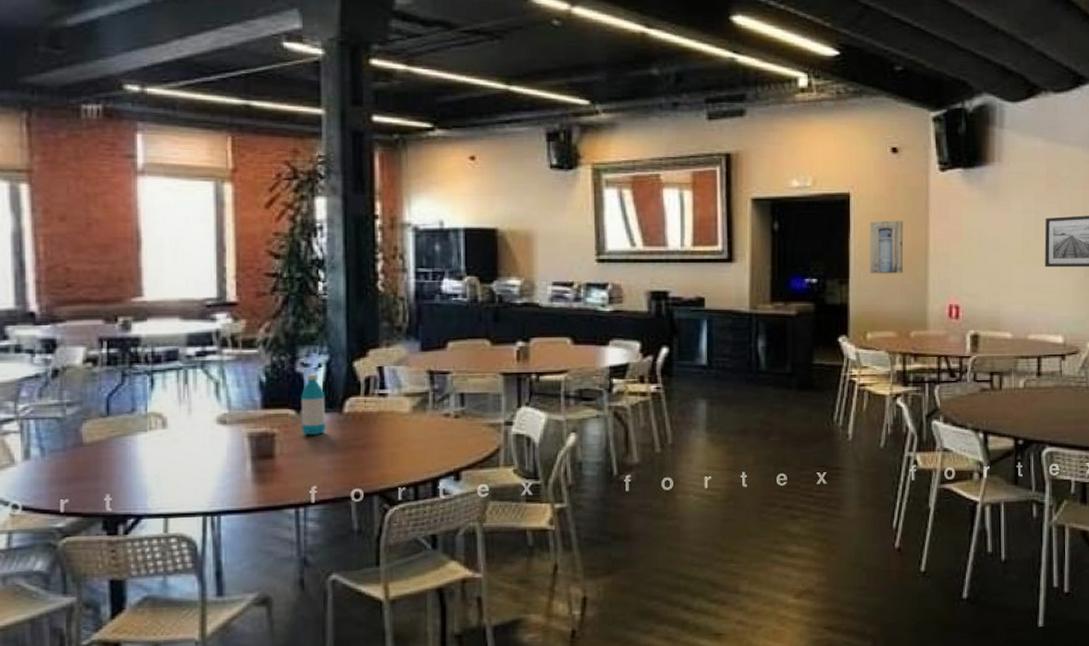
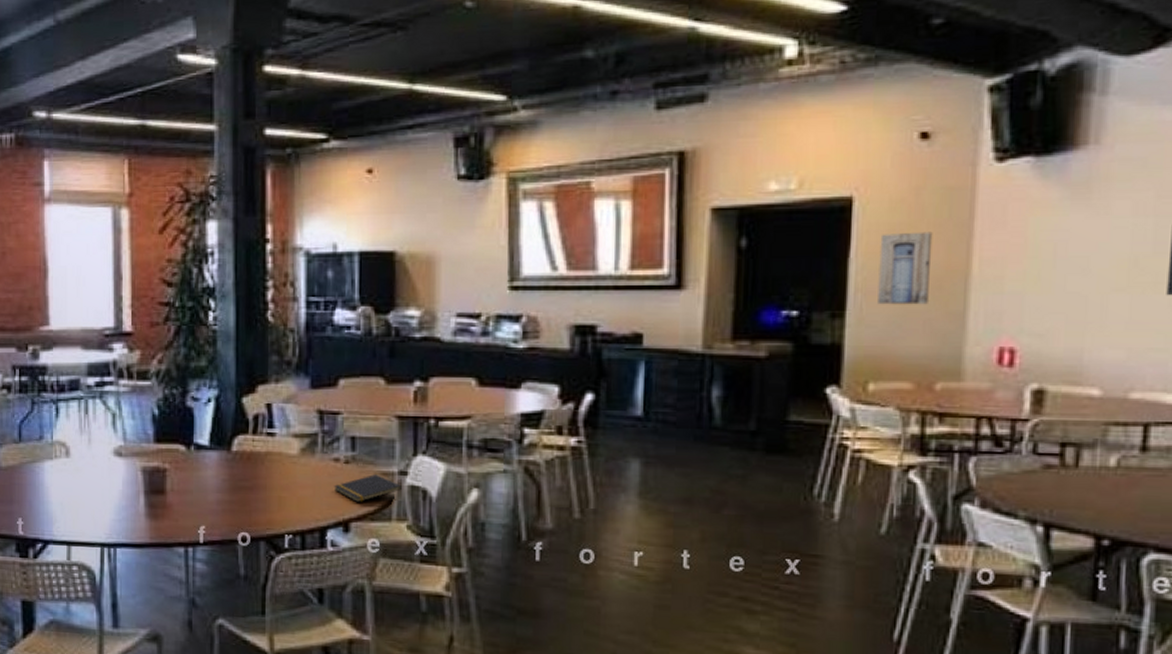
water bottle: present [301,374,326,436] -> none [191,409,214,474]
notepad: none [444,426,508,453] -> present [333,474,402,503]

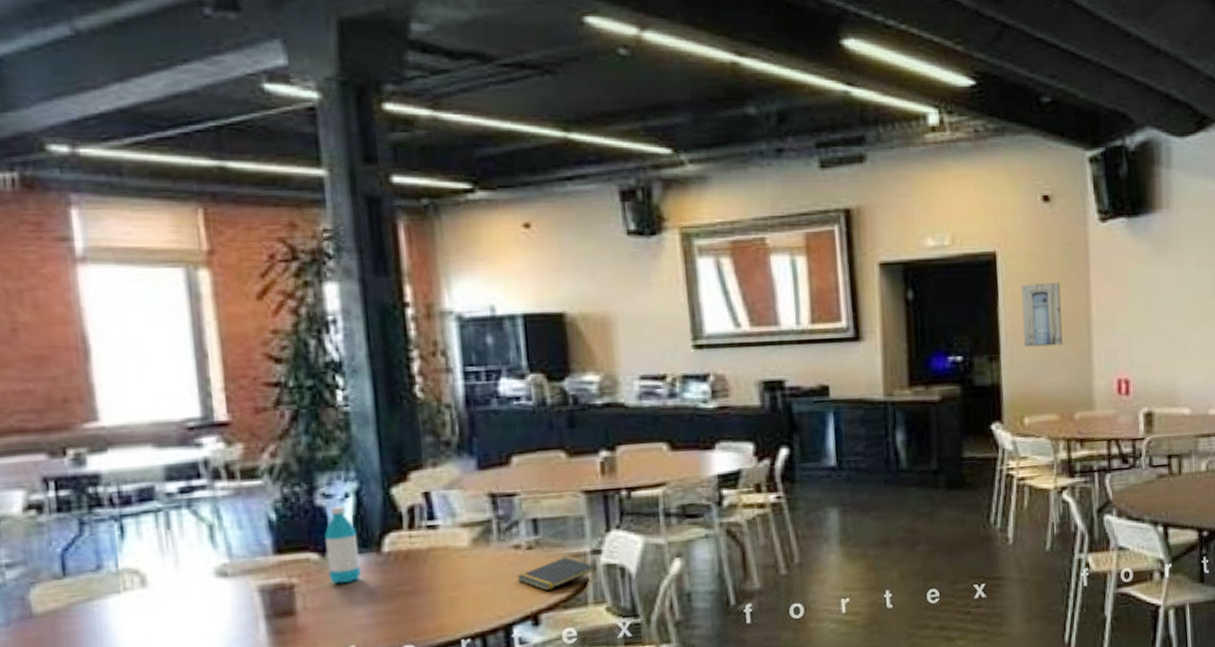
water bottle: none [191,409,214,474] -> present [325,506,361,584]

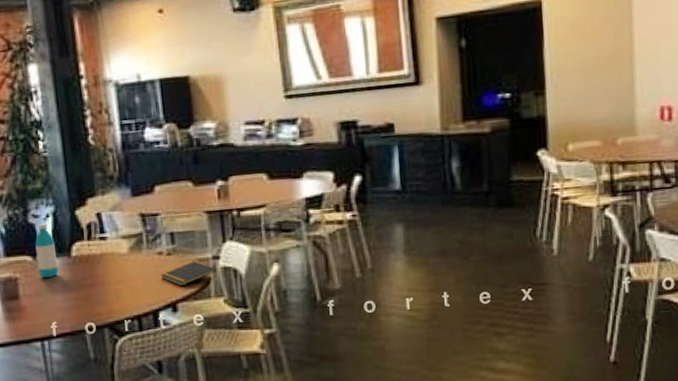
wall art: present [1021,282,1063,347] -> none [565,21,606,82]

